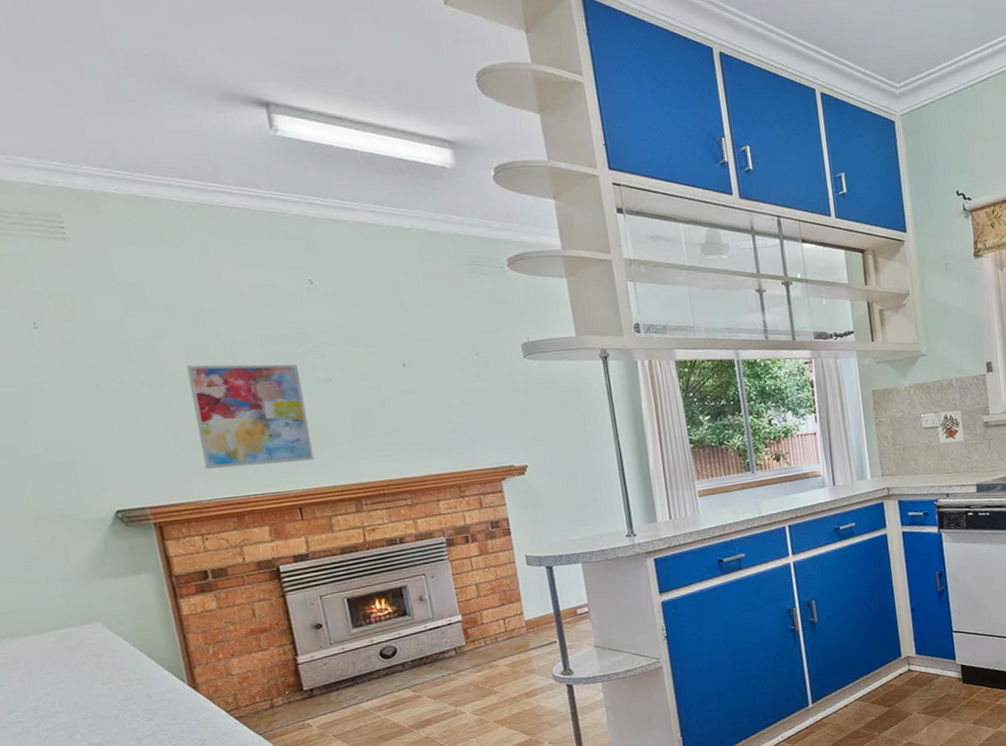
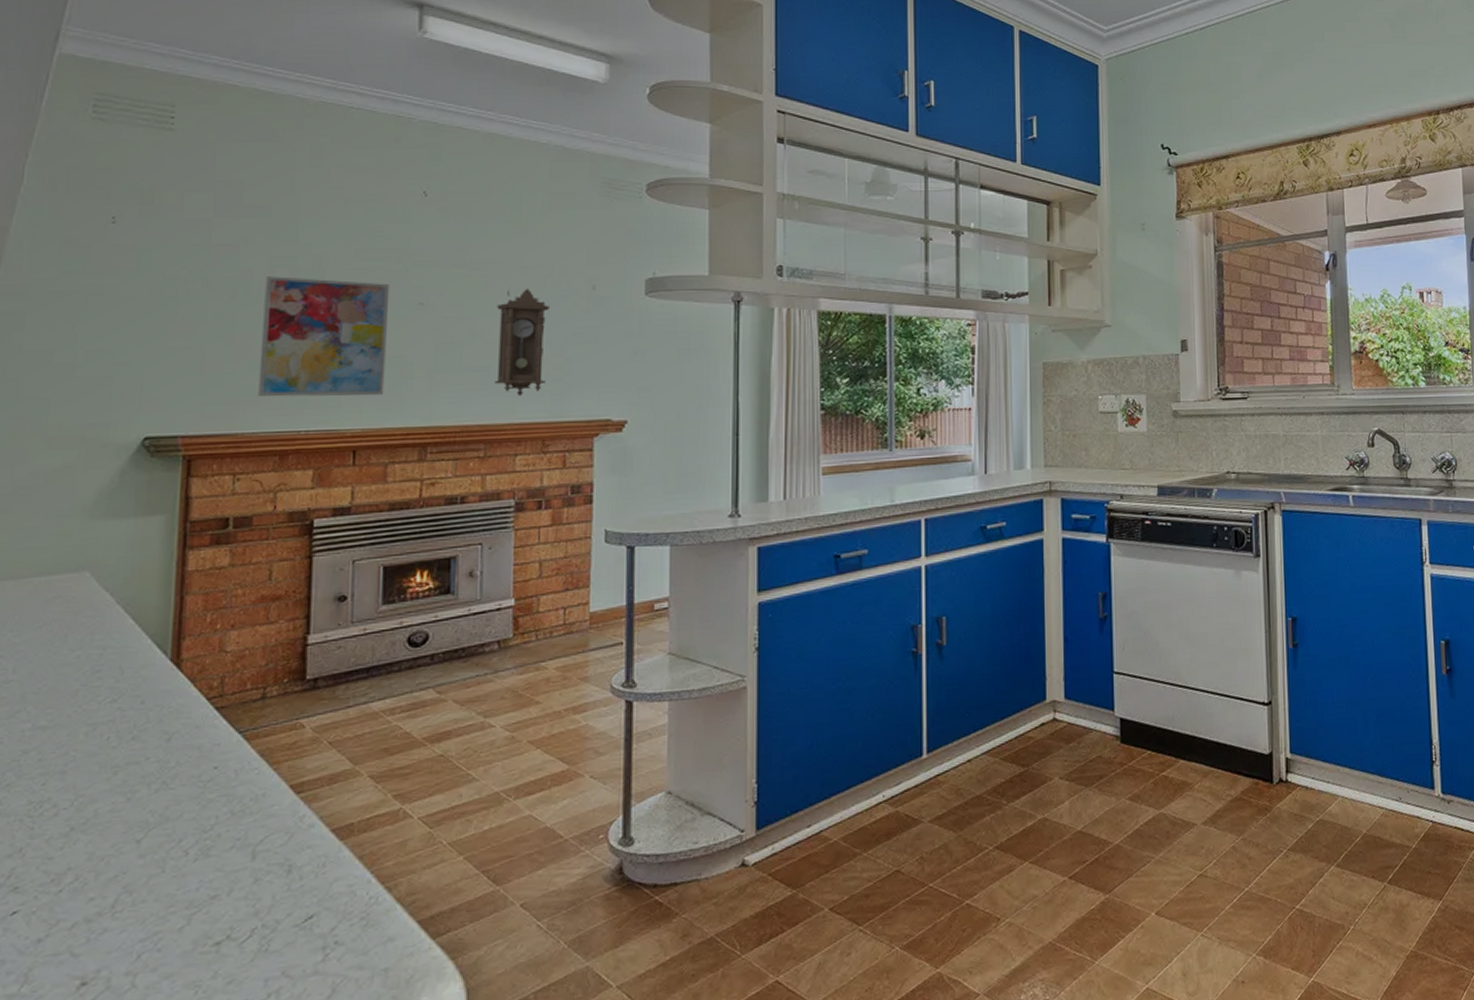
pendulum clock: none [396,359,452,452] -> present [494,289,549,396]

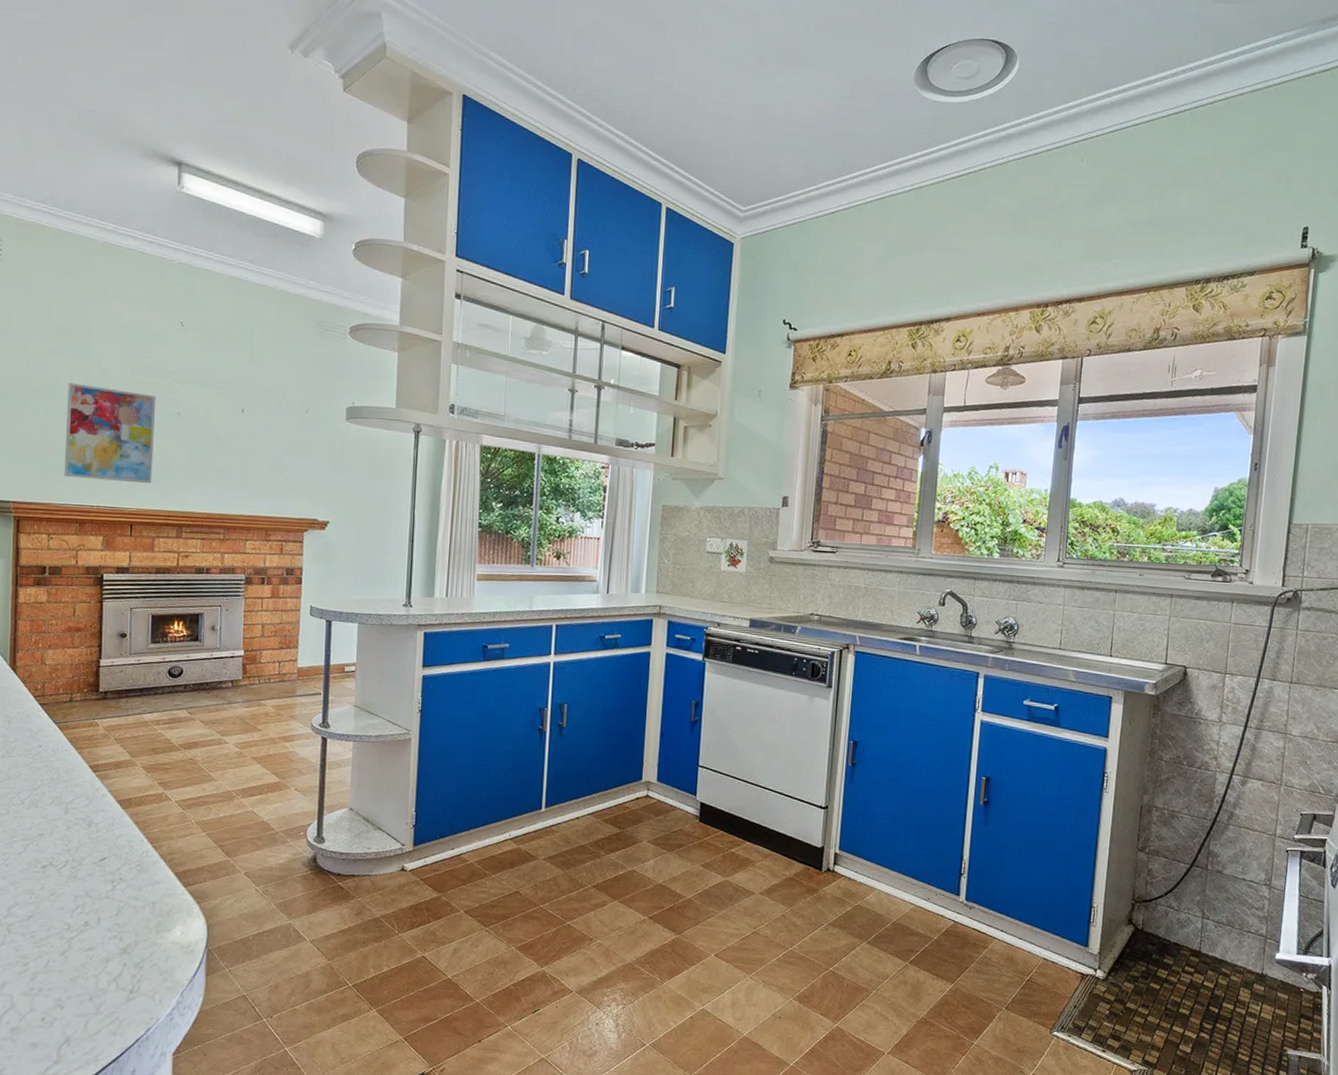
pendulum clock: present [494,289,549,396] -> none [231,408,273,494]

